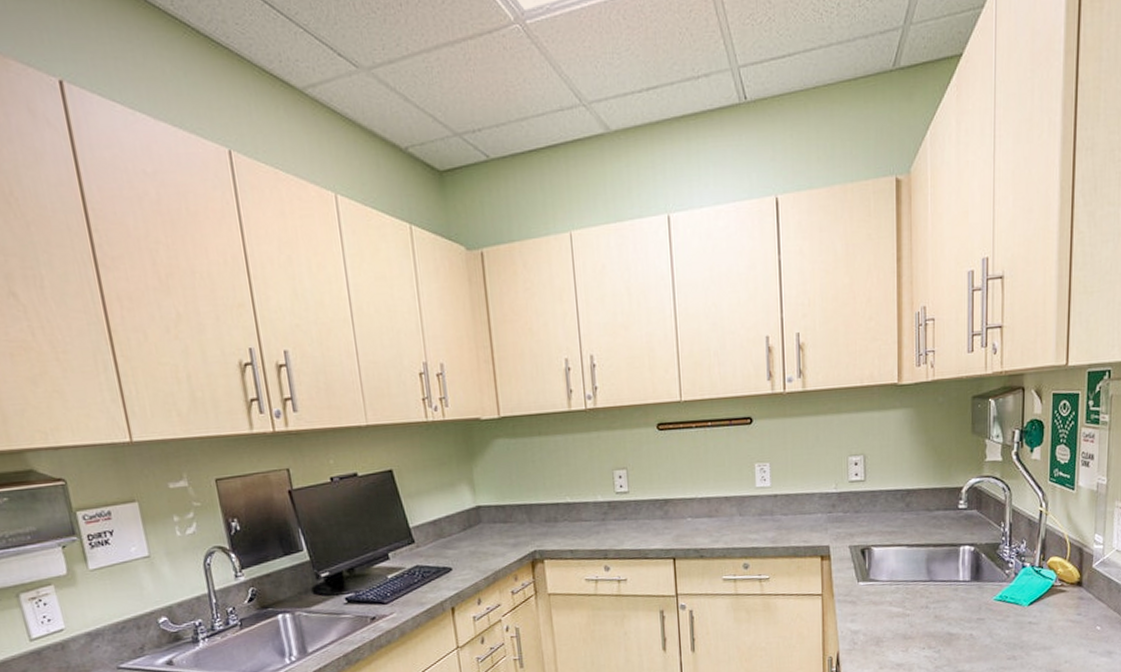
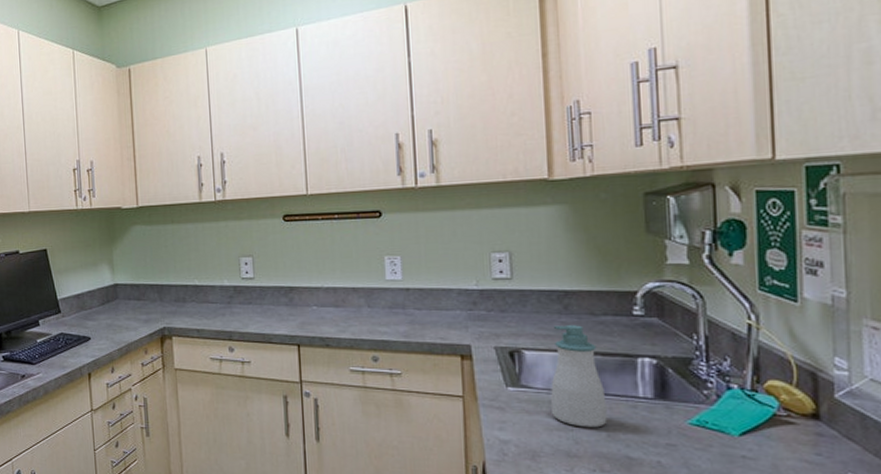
soap bottle: none [893,520,935,612] -> present [550,325,607,428]

